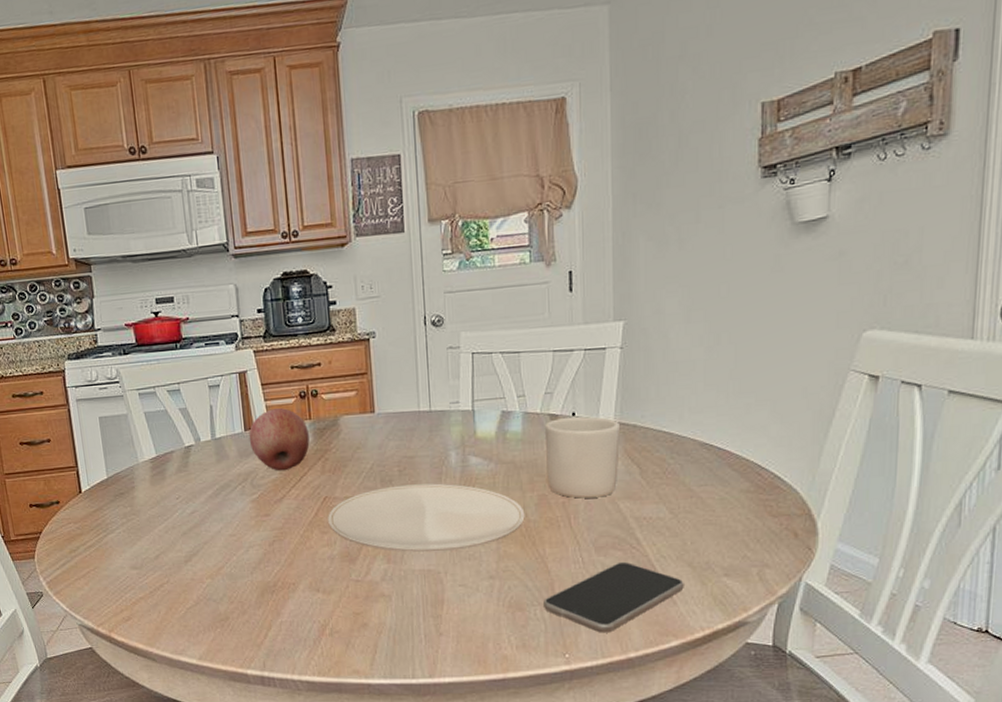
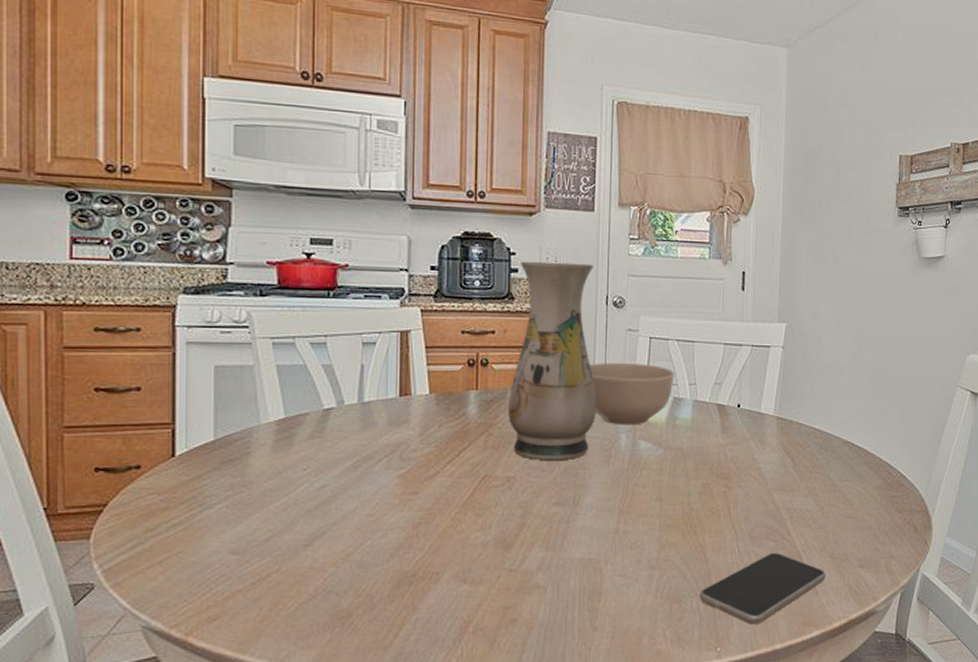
fruit: present [249,408,310,471] -> none [403,375,474,444]
plate: present [328,483,525,553] -> none [485,466,688,540]
vase: none [338,286,424,481] -> present [508,261,597,461]
bowl: none [414,380,501,443] -> present [590,363,675,426]
mug: present [544,416,620,499] -> none [711,408,778,488]

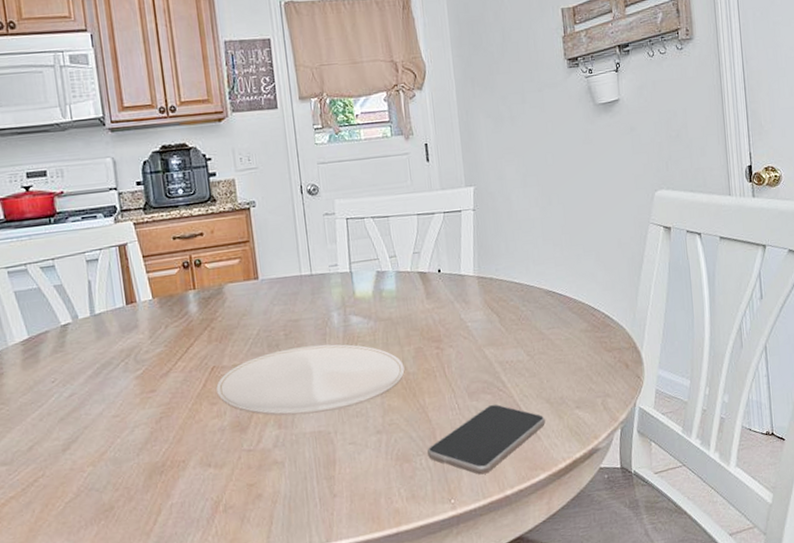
plate: none [485,466,688,540] -> present [216,344,405,416]
vase: present [508,261,597,461] -> none [217,158,307,347]
bowl: present [590,363,675,426] -> none [295,244,375,304]

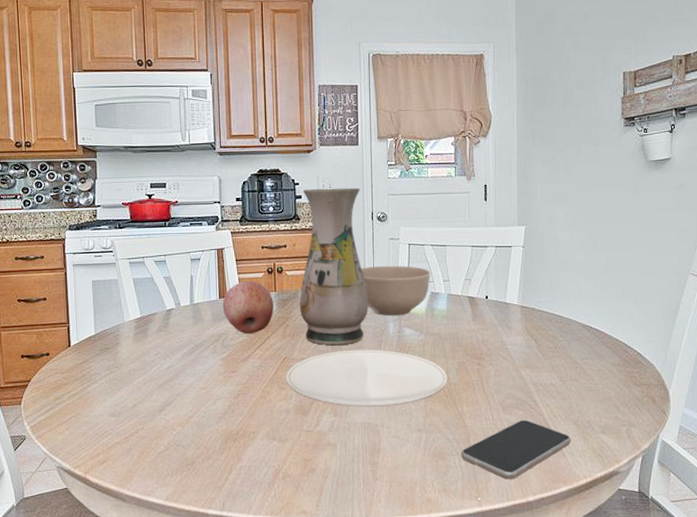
fruit: none [131,279,195,344] -> present [222,281,274,334]
vase: none [217,158,307,347] -> present [299,187,368,346]
bowl: none [295,244,375,304] -> present [362,266,431,316]

